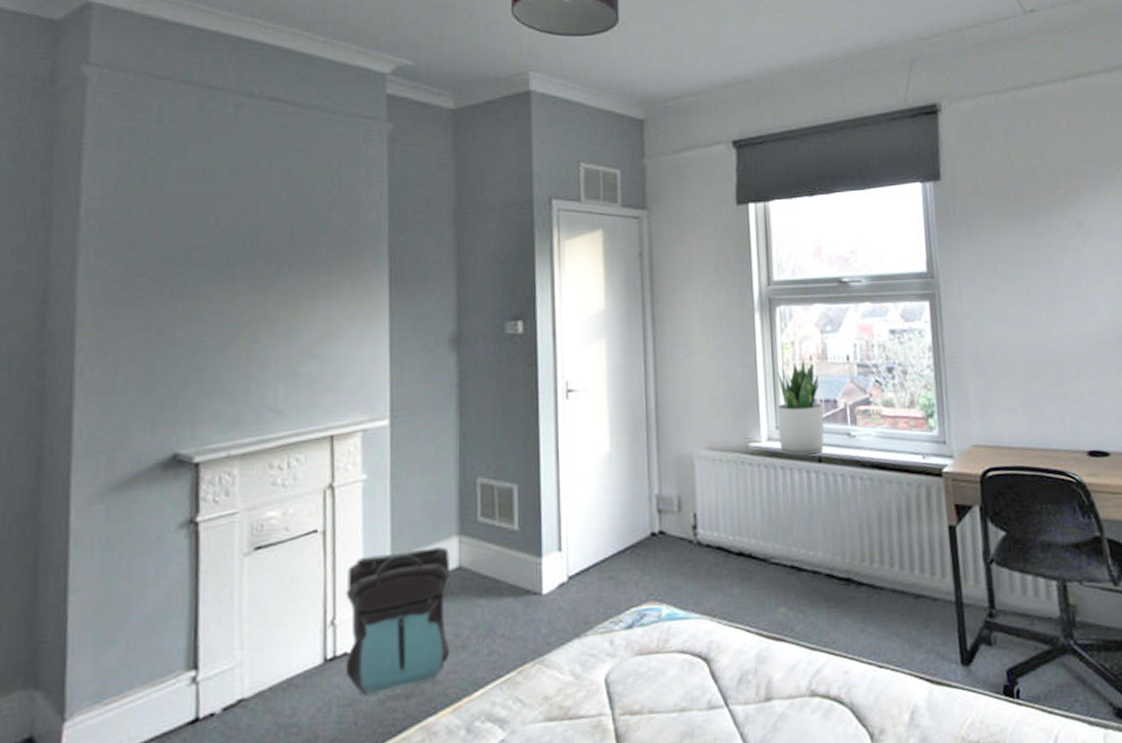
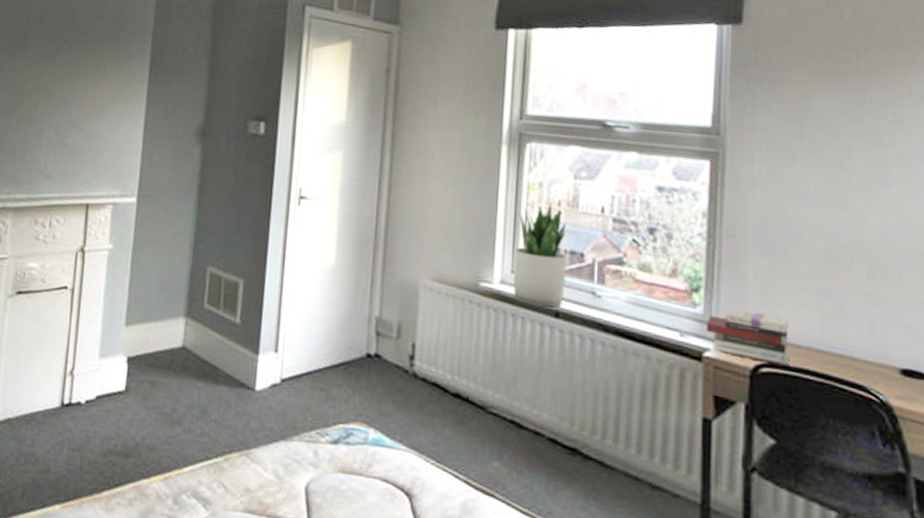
backpack: present [345,547,450,695] -> none [77,319,176,446]
books: none [942,425,1008,469] -> present [706,307,790,367]

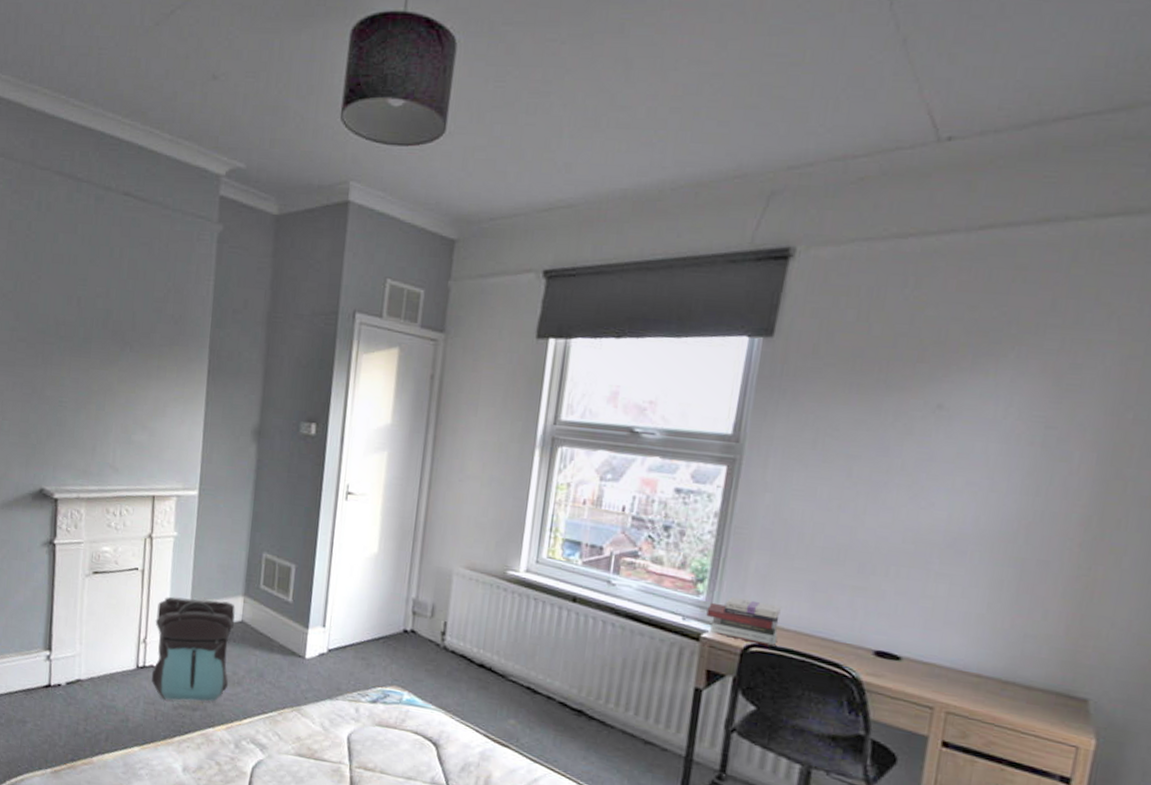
backpack: none [77,319,176,446] -> present [151,596,235,702]
planter: present [513,203,570,308] -> none [536,502,592,594]

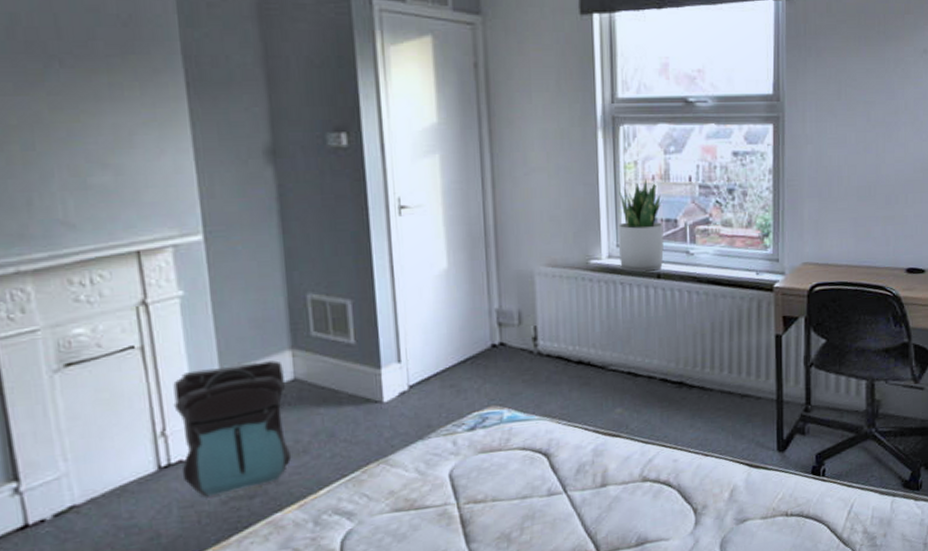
planter: none [536,502,592,594] -> present [617,179,664,272]
books: present [706,596,781,647] -> none [775,244,835,284]

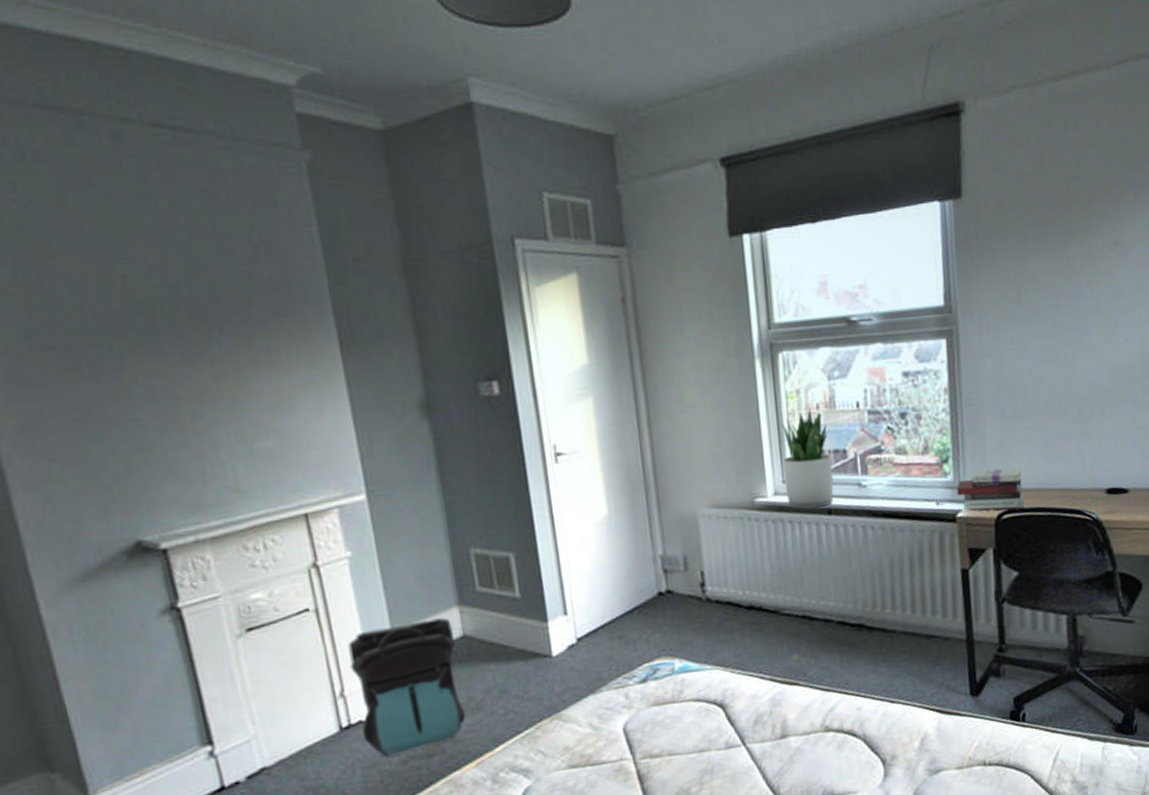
books: none [775,244,835,284] -> present [957,468,1024,511]

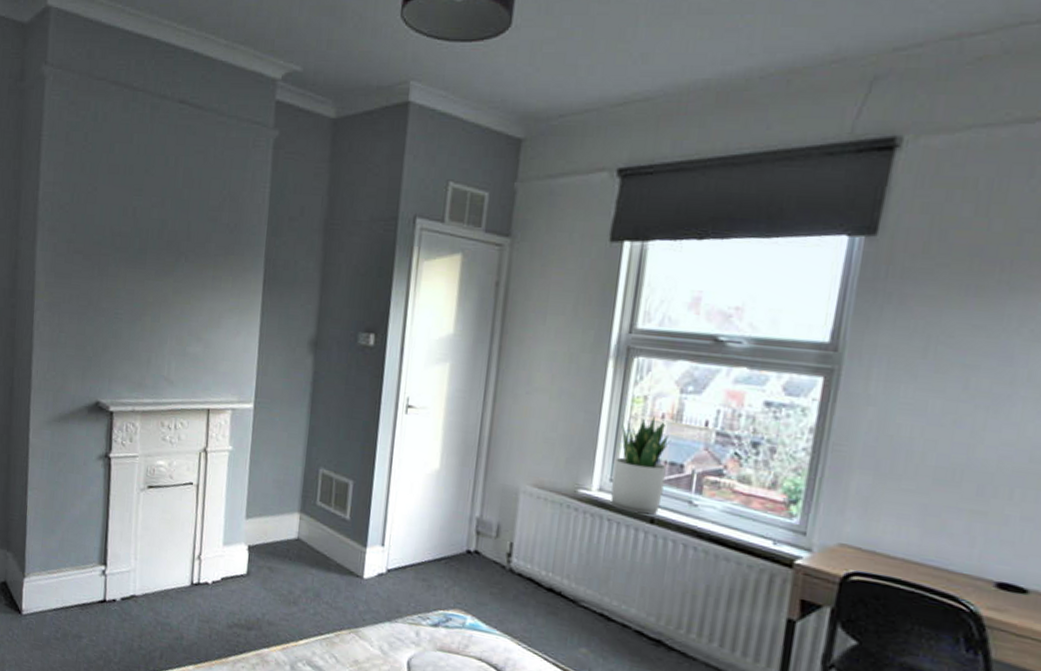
backpack: present [348,617,466,757] -> none [205,512,291,621]
books: present [957,468,1024,511] -> none [800,519,886,576]

